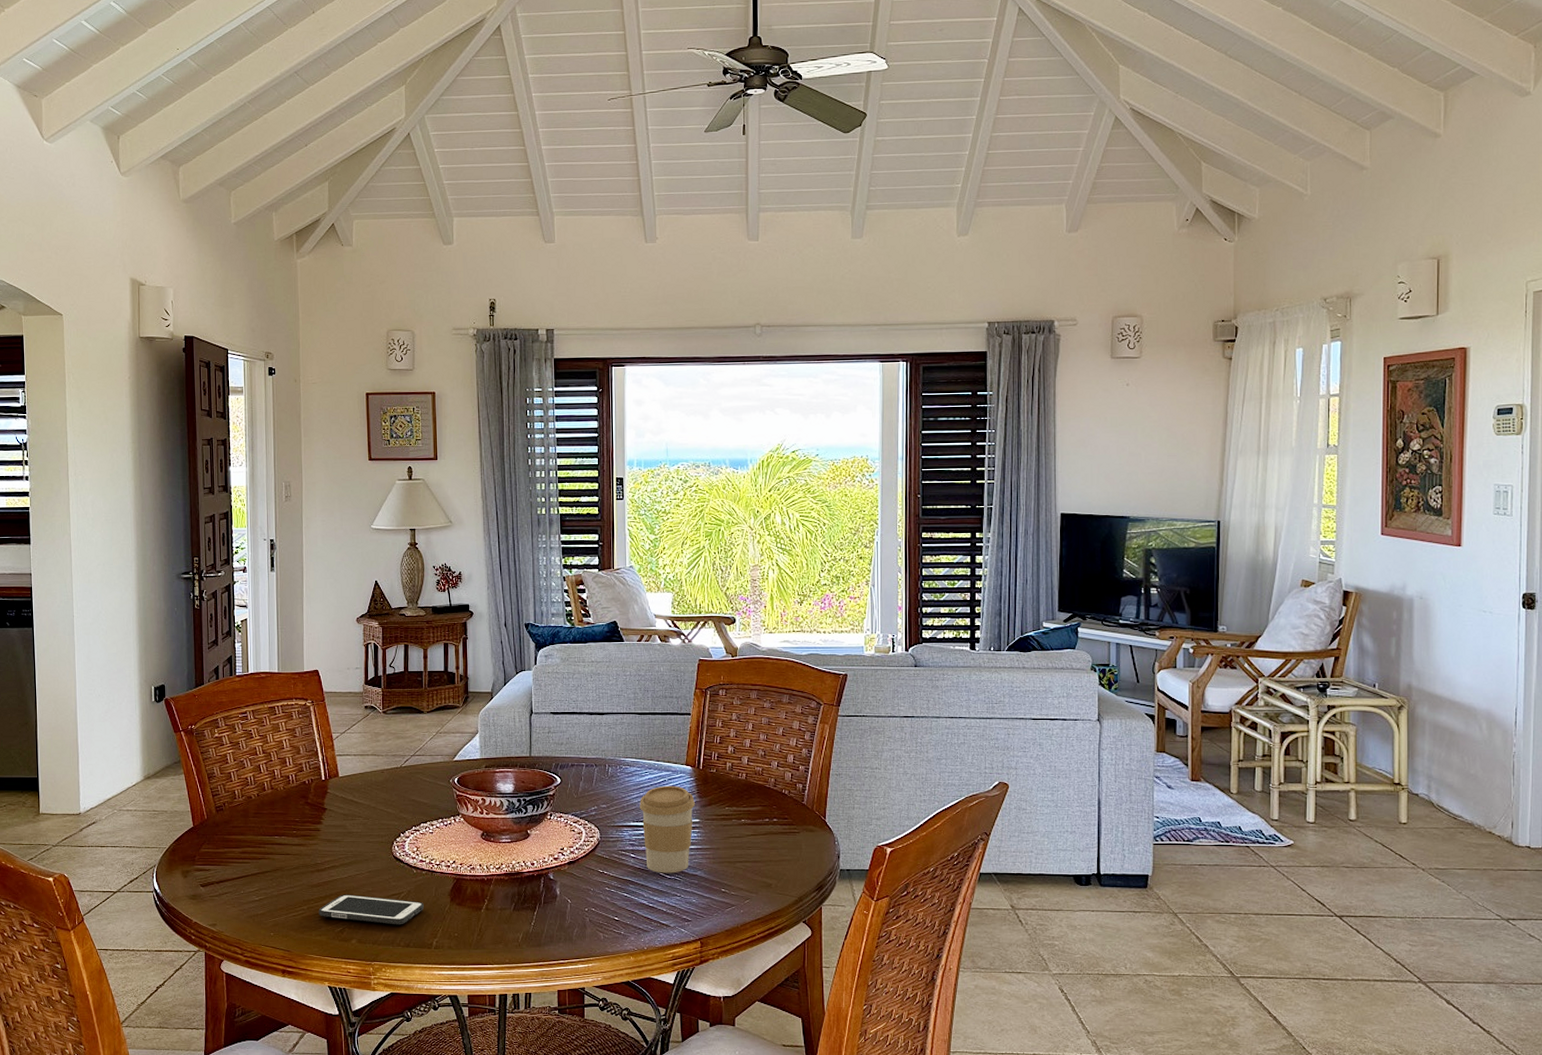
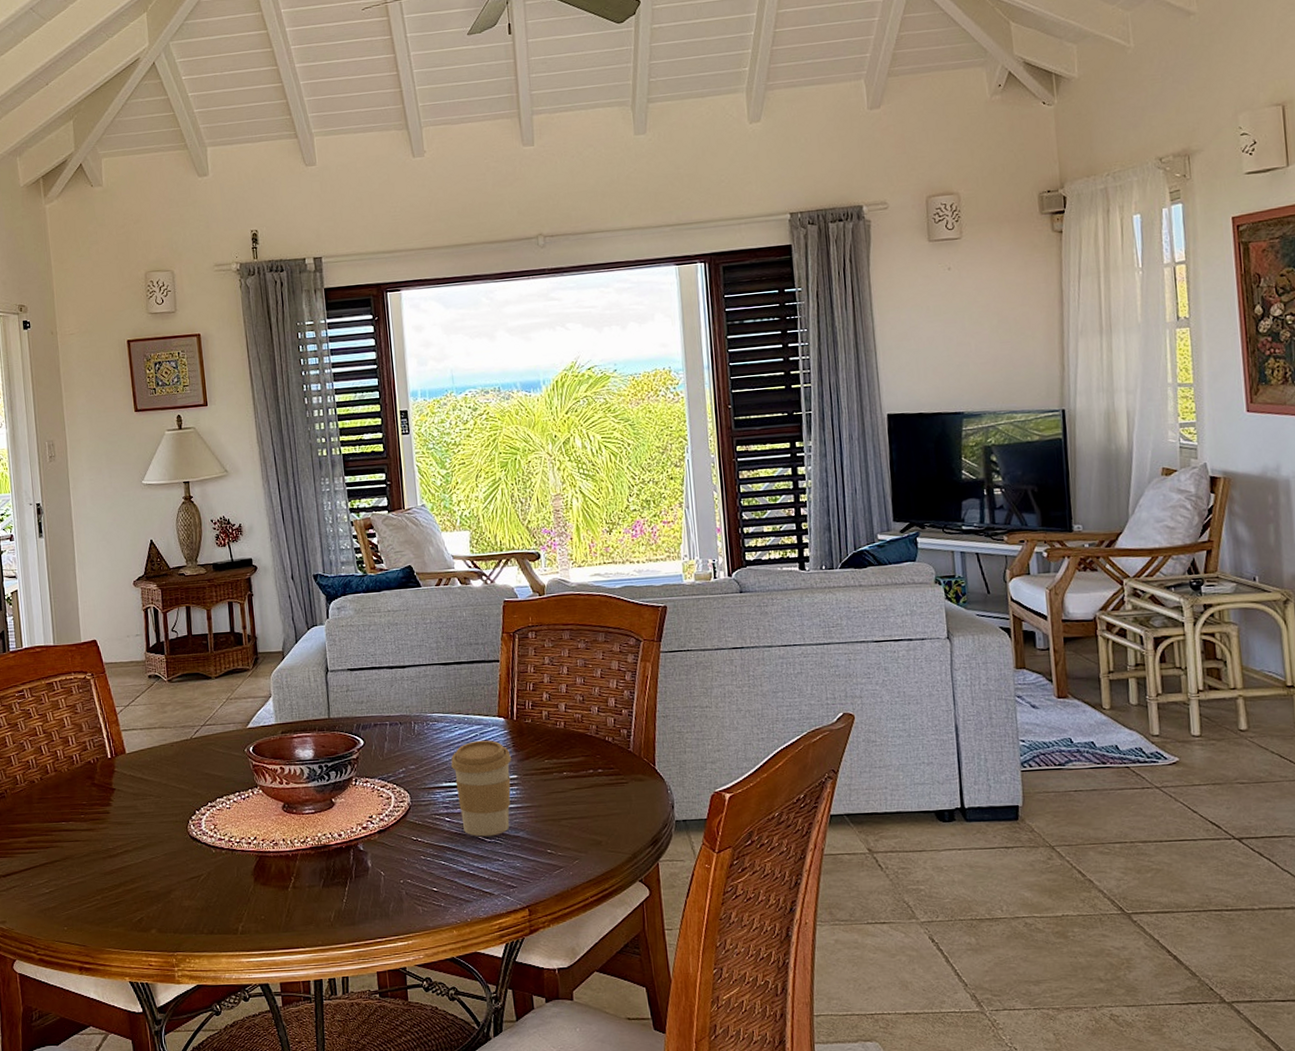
cell phone: present [318,894,424,925] -> none [113,880,226,911]

